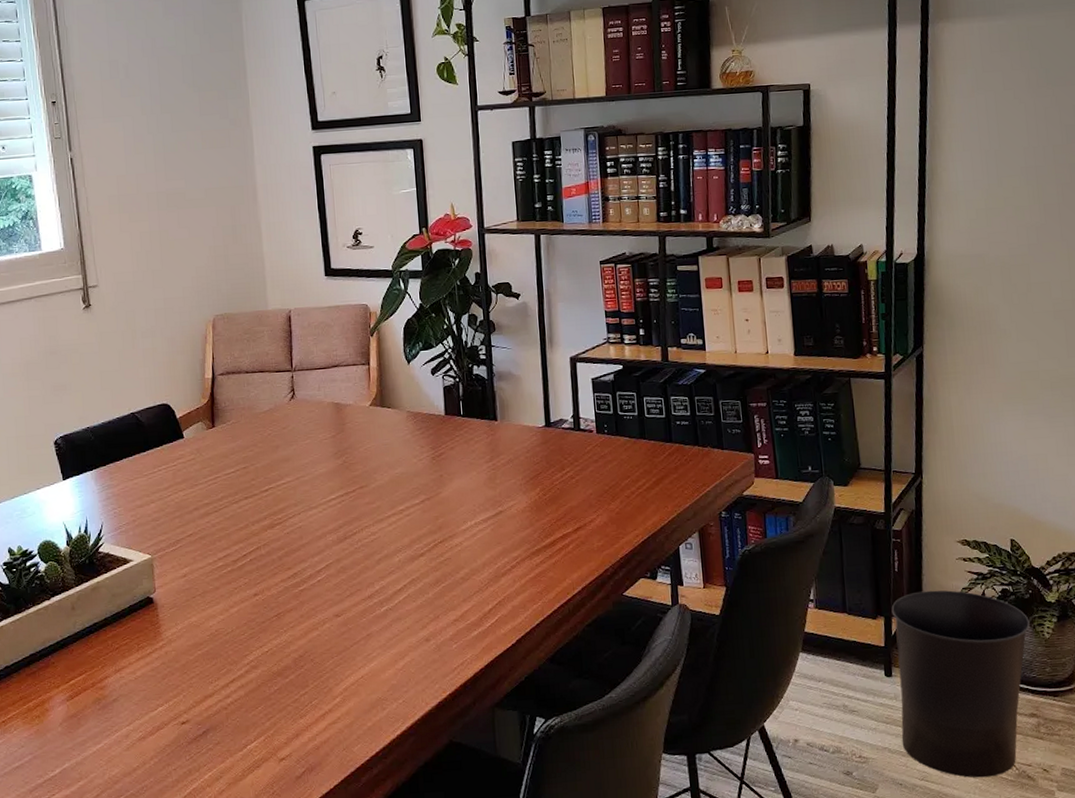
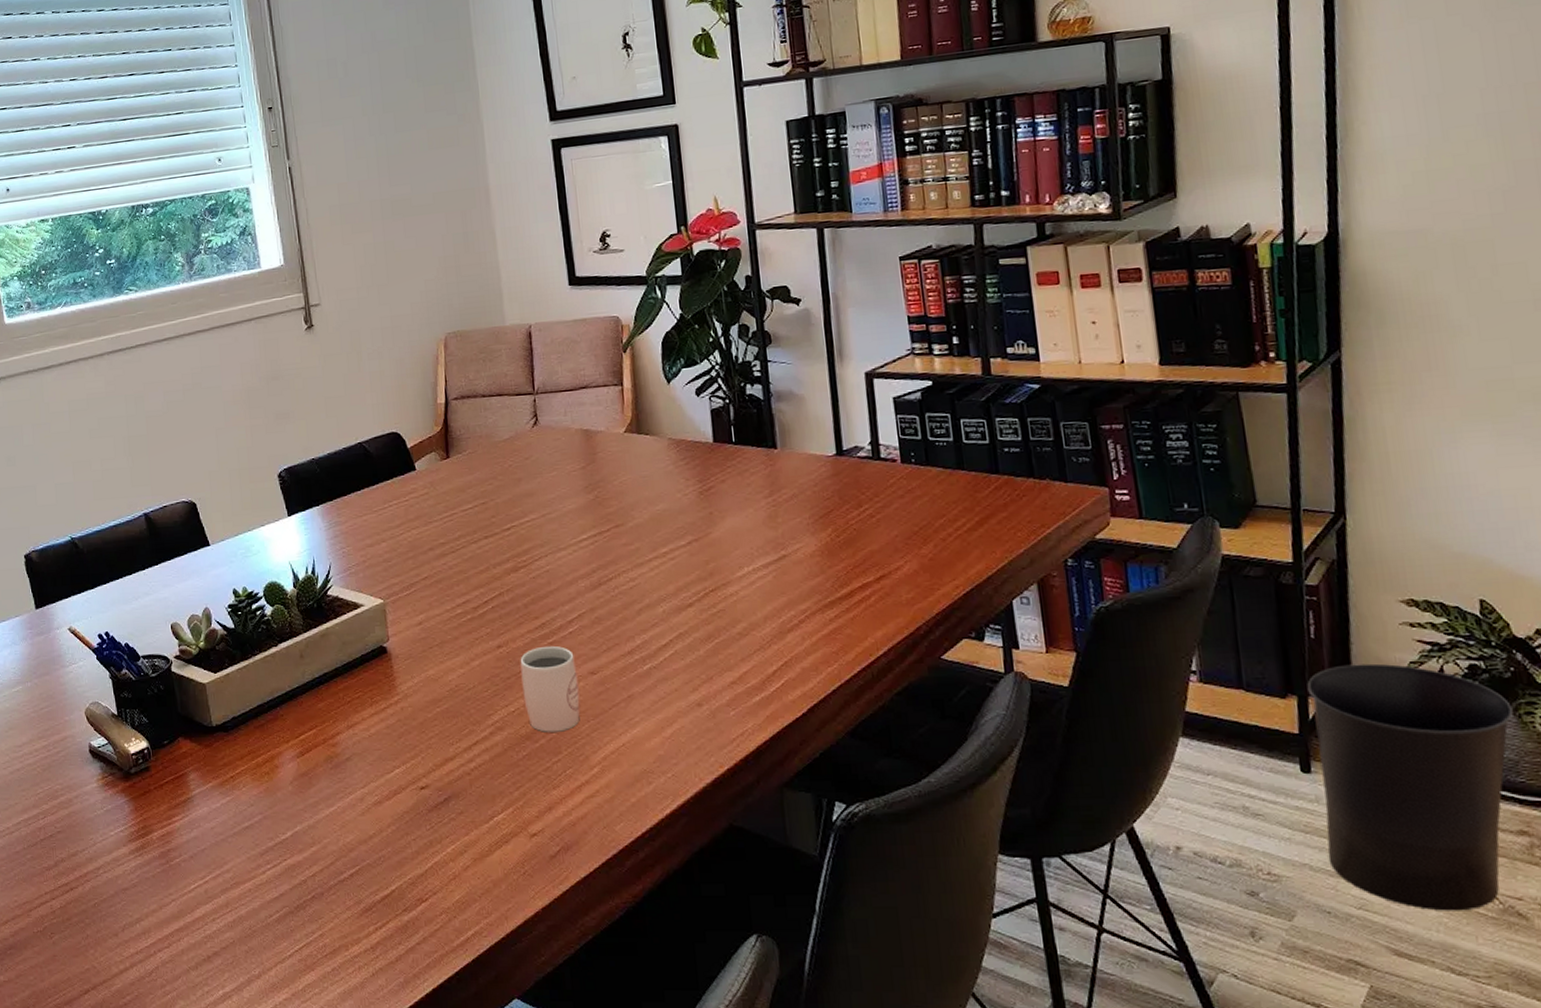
mug: none [274,592,326,670] -> present [520,645,581,734]

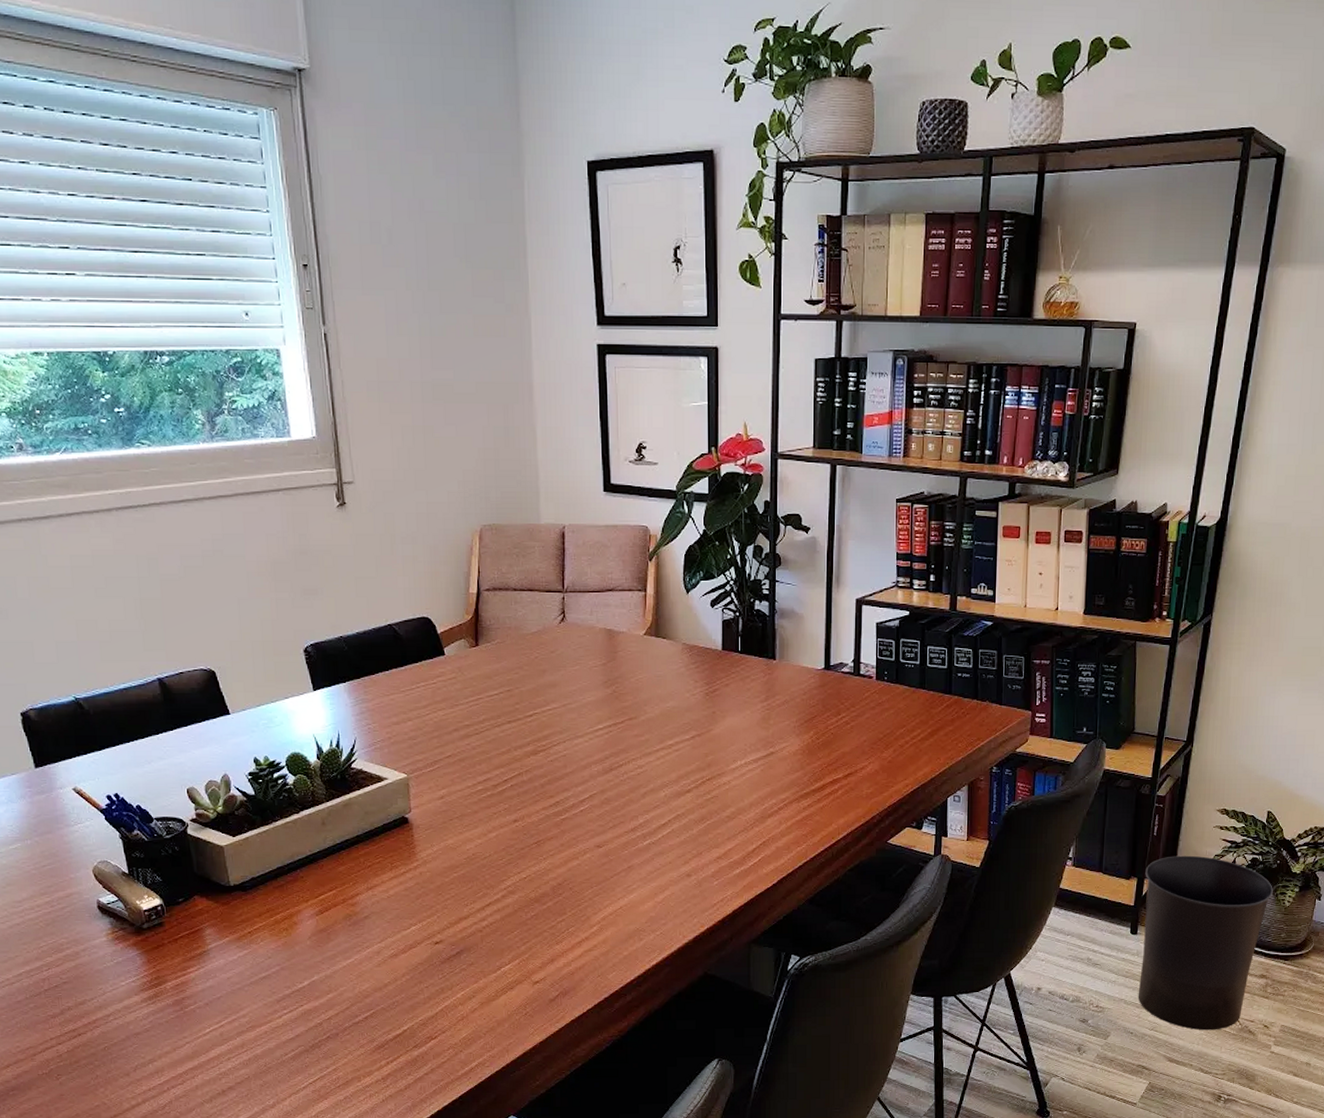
mug: present [520,645,581,734] -> none [534,821,587,897]

